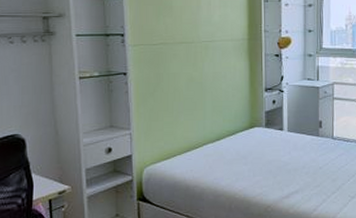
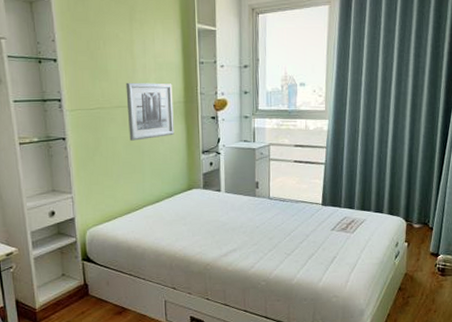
wall art: none [190,19,237,77] -> present [125,82,175,141]

